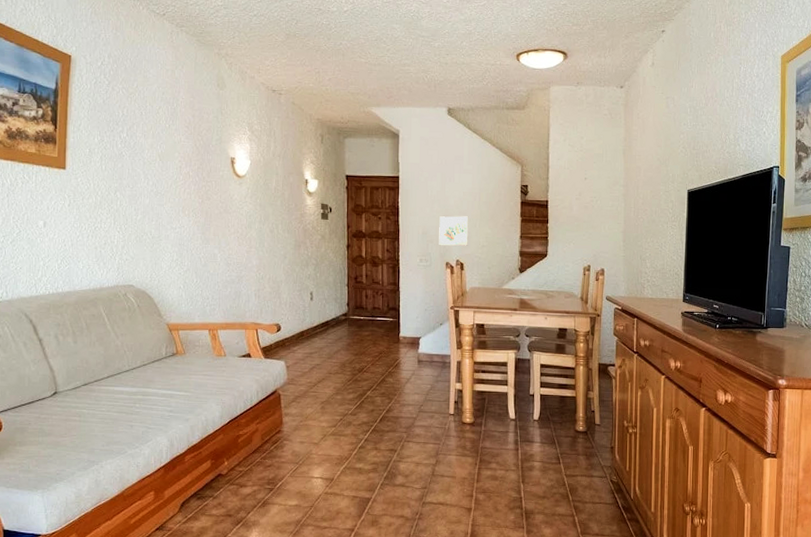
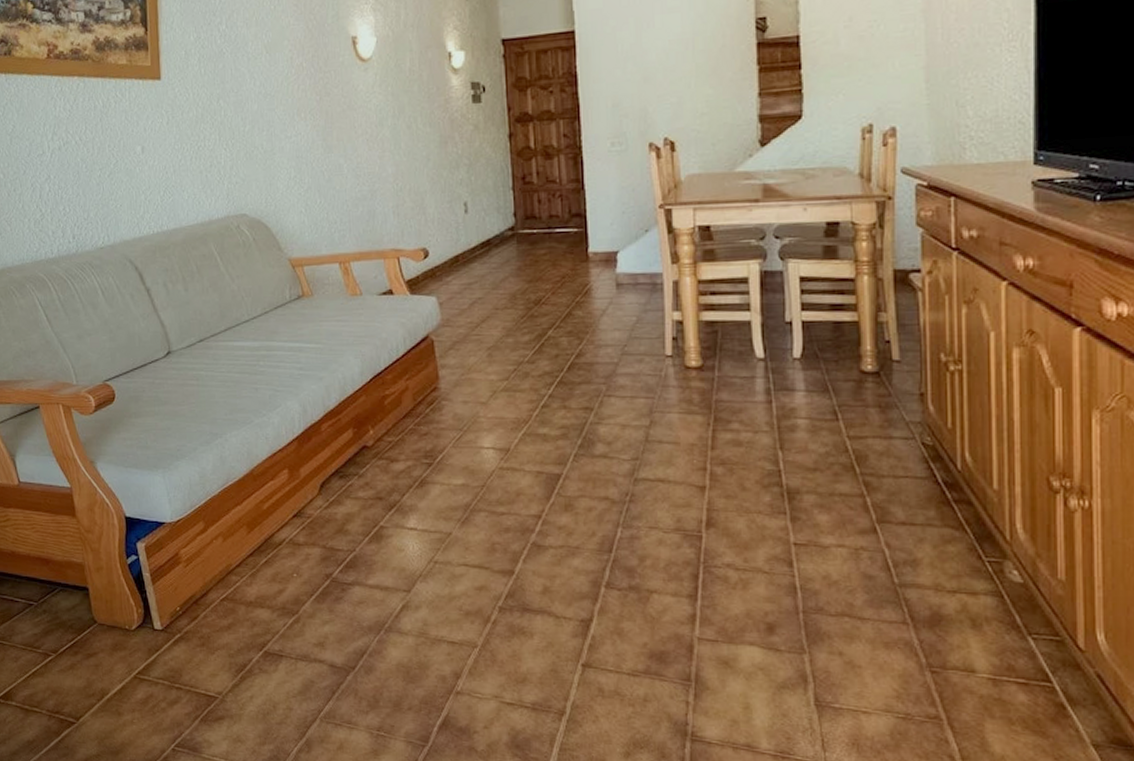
wall art: present [439,216,469,246] -> none [635,74,680,121]

